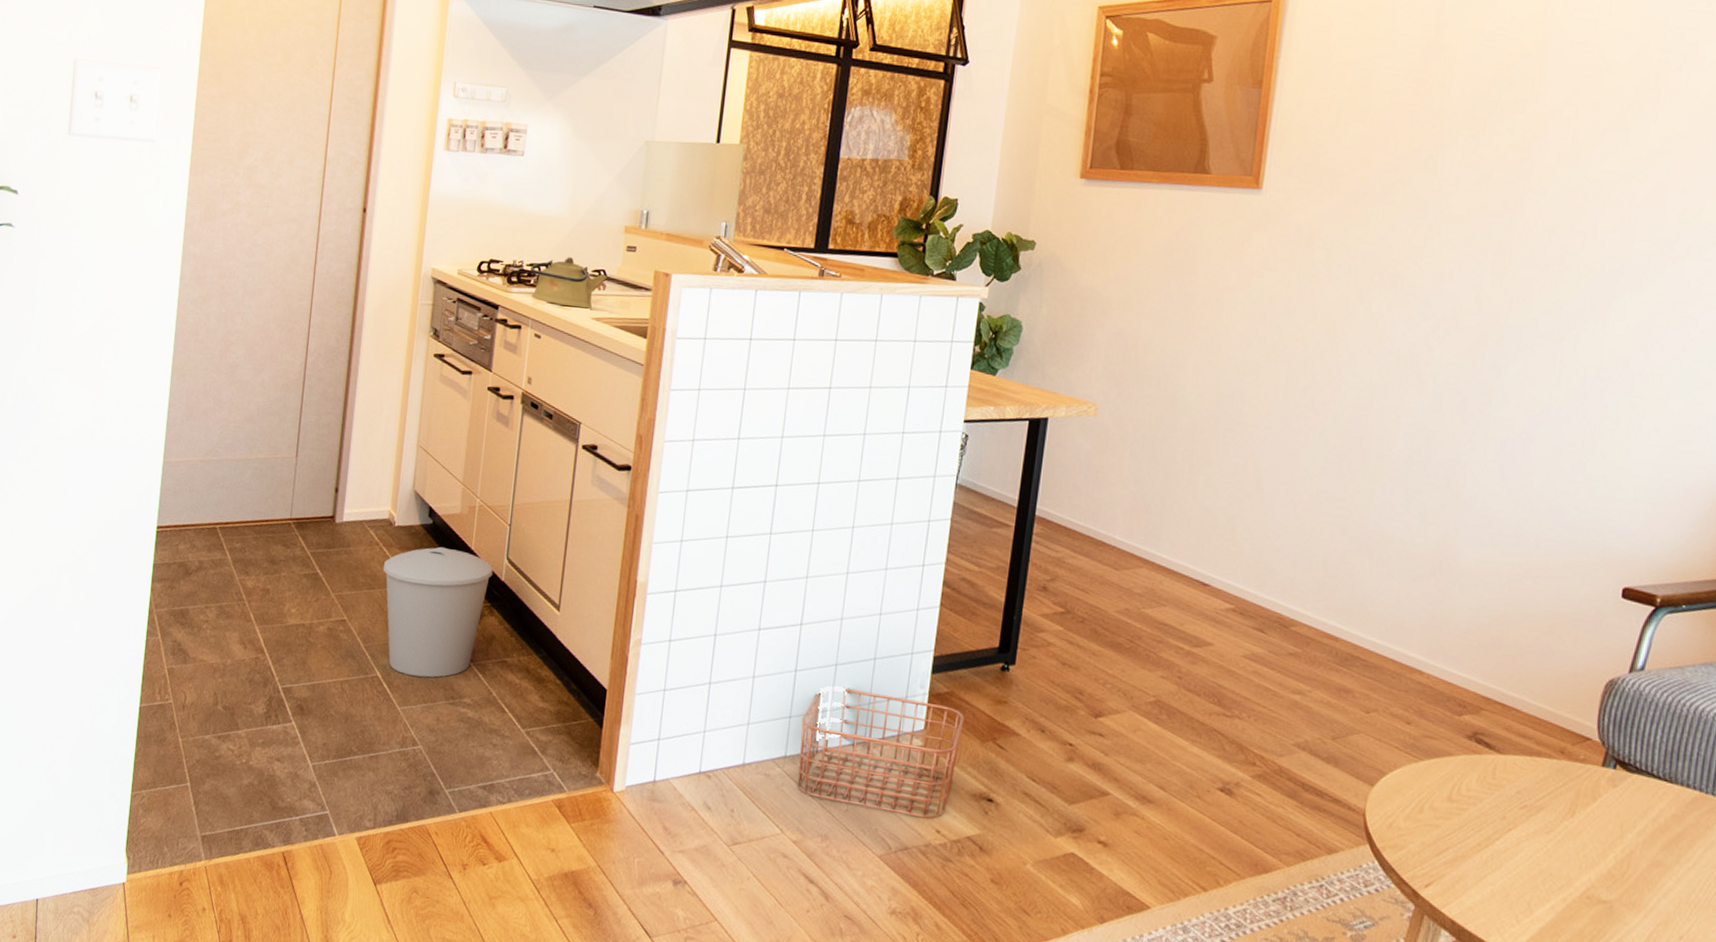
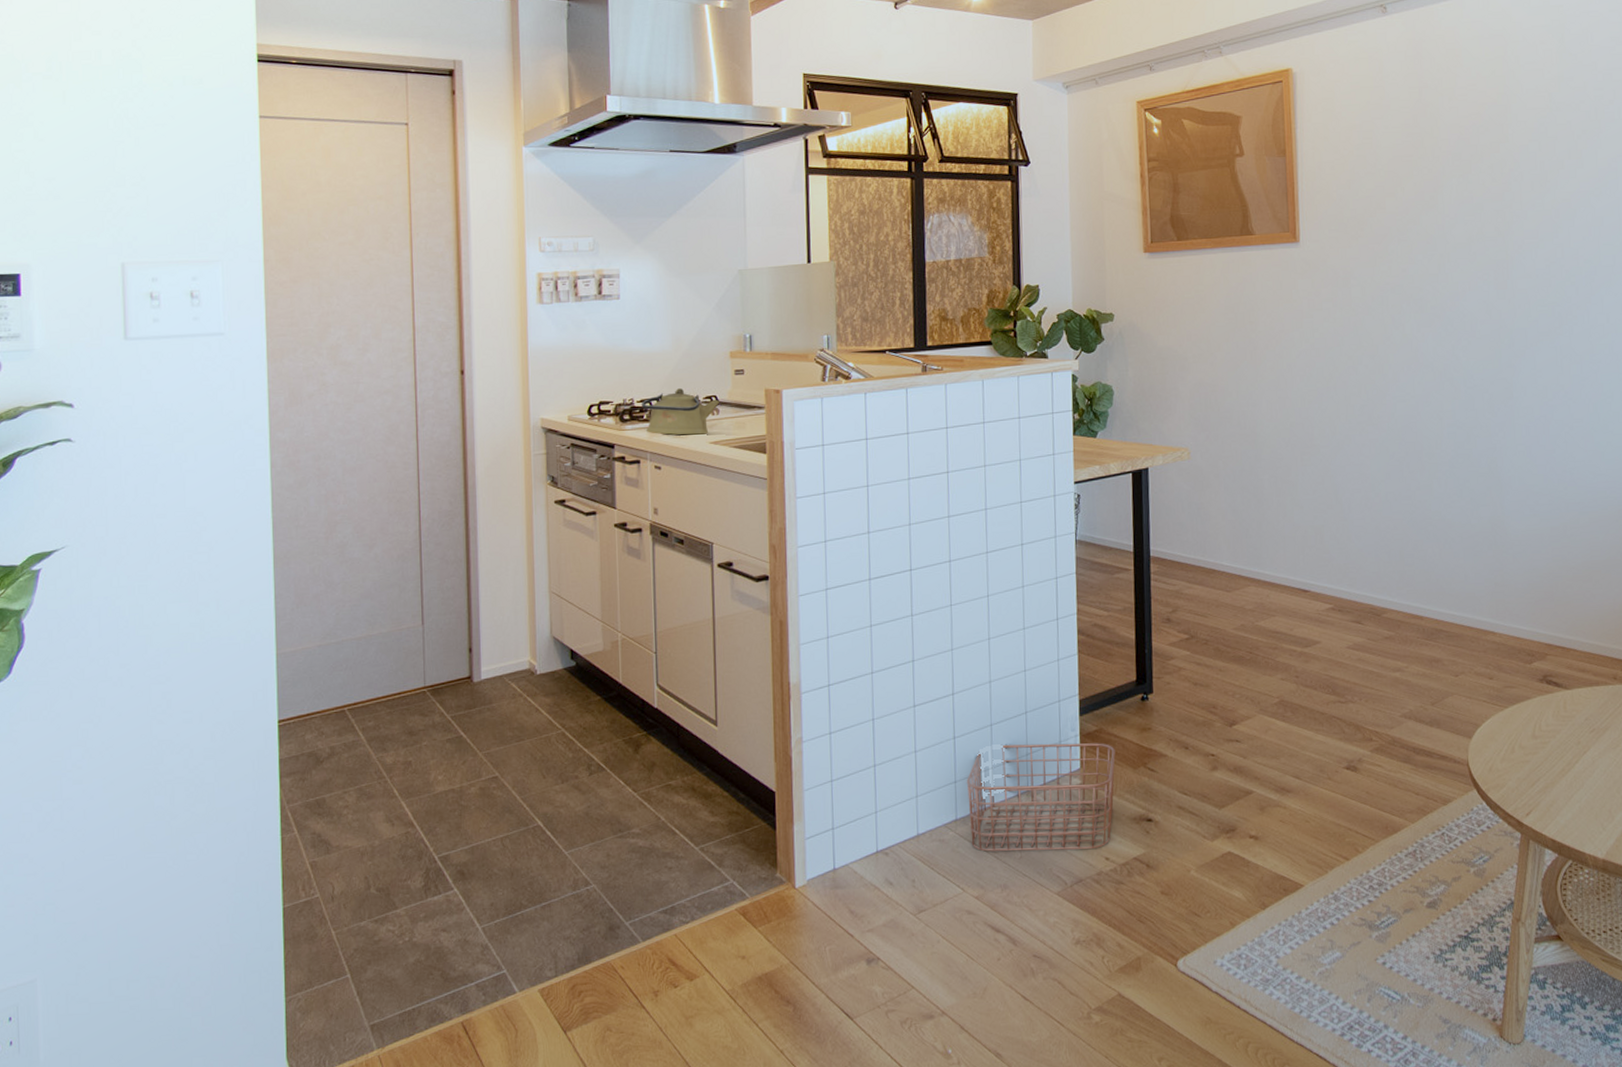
trash can: present [382,546,493,678] -> none [530,686,645,818]

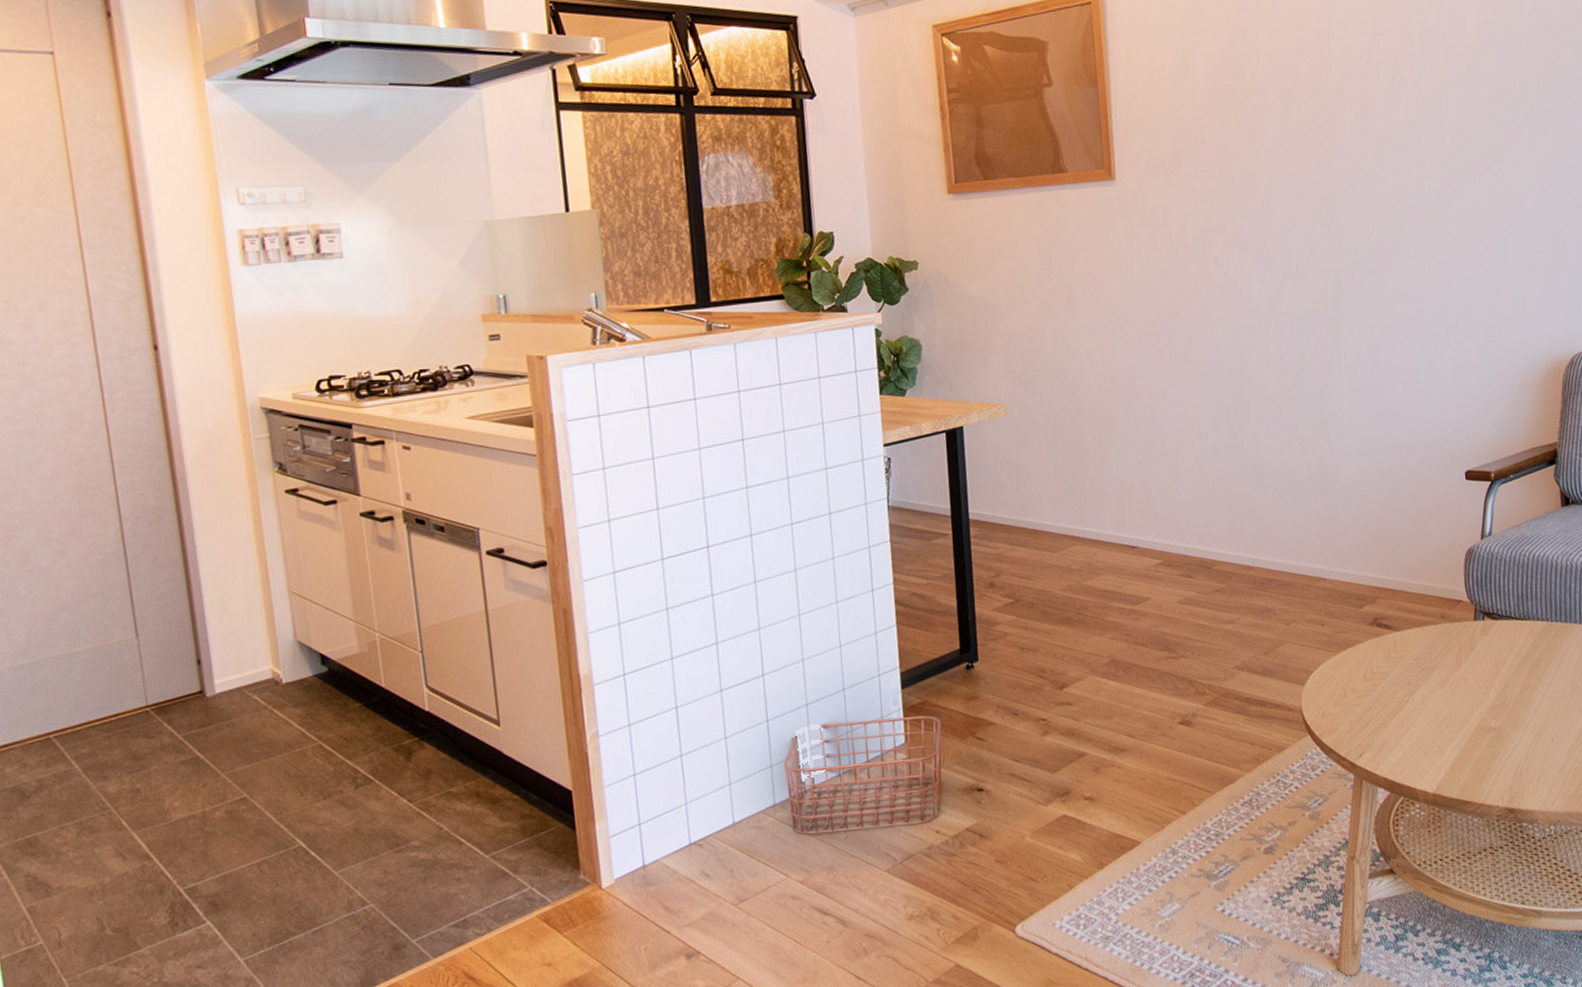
kettle: present [641,388,720,435] -> none [379,358,475,411]

